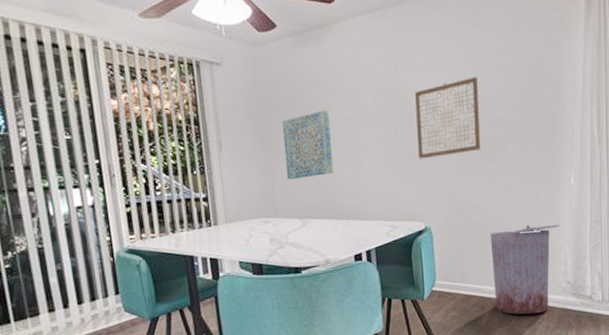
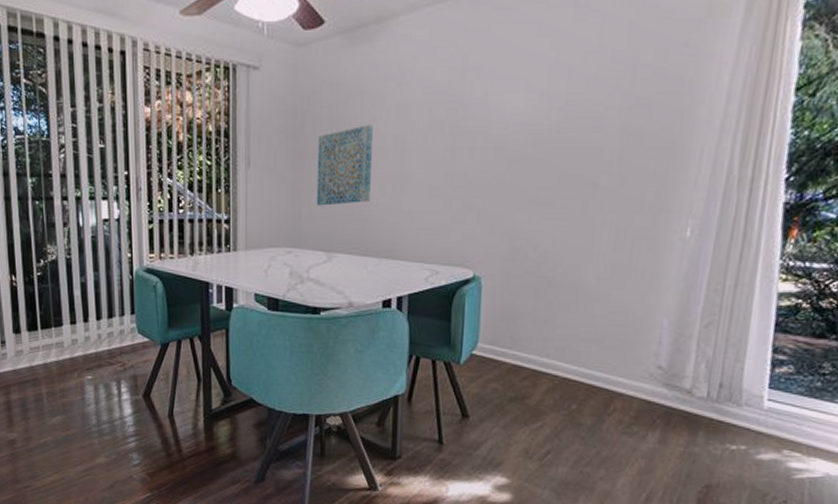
wall art: present [415,76,480,159] -> none [477,86,571,191]
trash can: present [490,224,559,315] -> none [552,285,659,402]

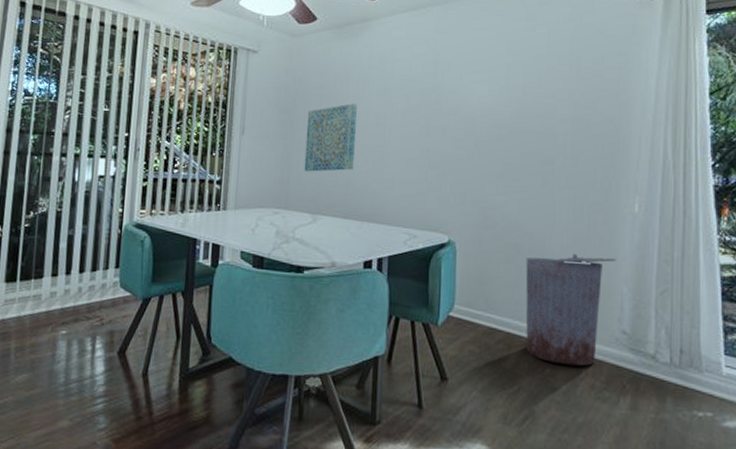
trash can: none [552,285,659,402] -> present [525,253,616,366]

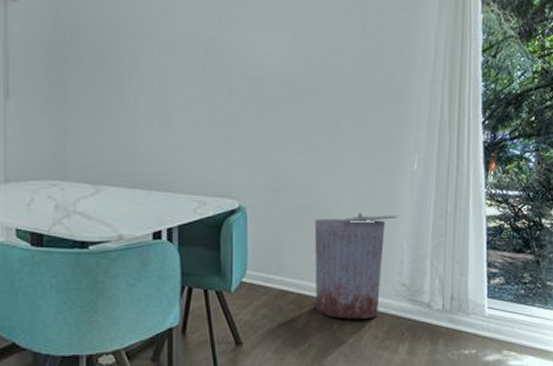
wall art: present [304,103,357,172] -> none [81,61,137,139]

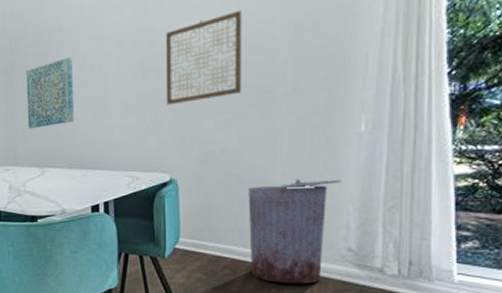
wall art: none [81,61,137,139] -> present [26,57,74,129]
wall art: none [238,37,314,127] -> present [166,10,243,105]

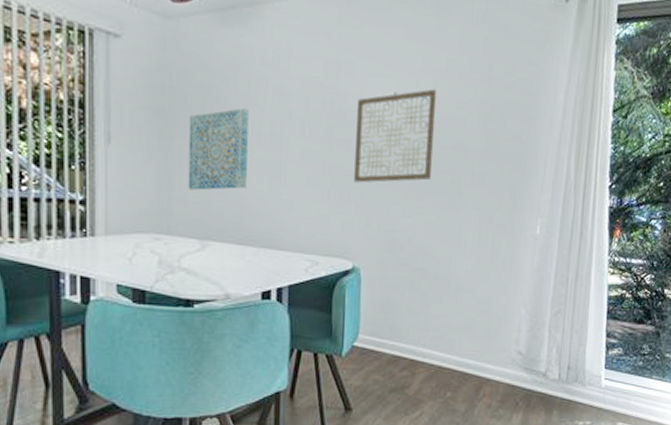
trash can: present [248,179,341,284] -> none [428,277,517,388]

